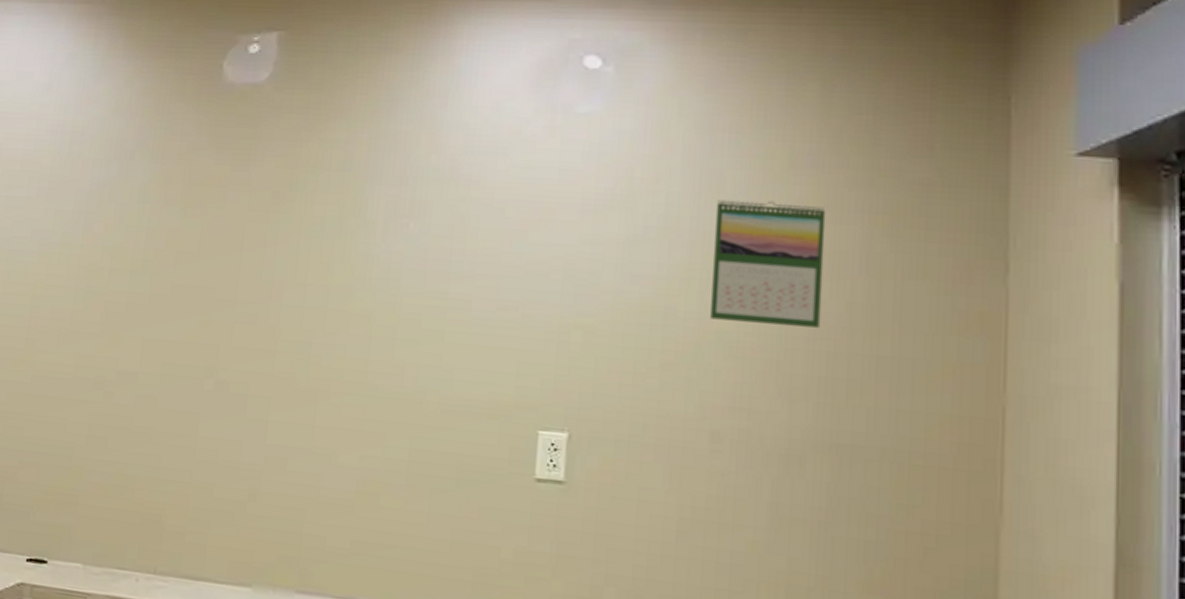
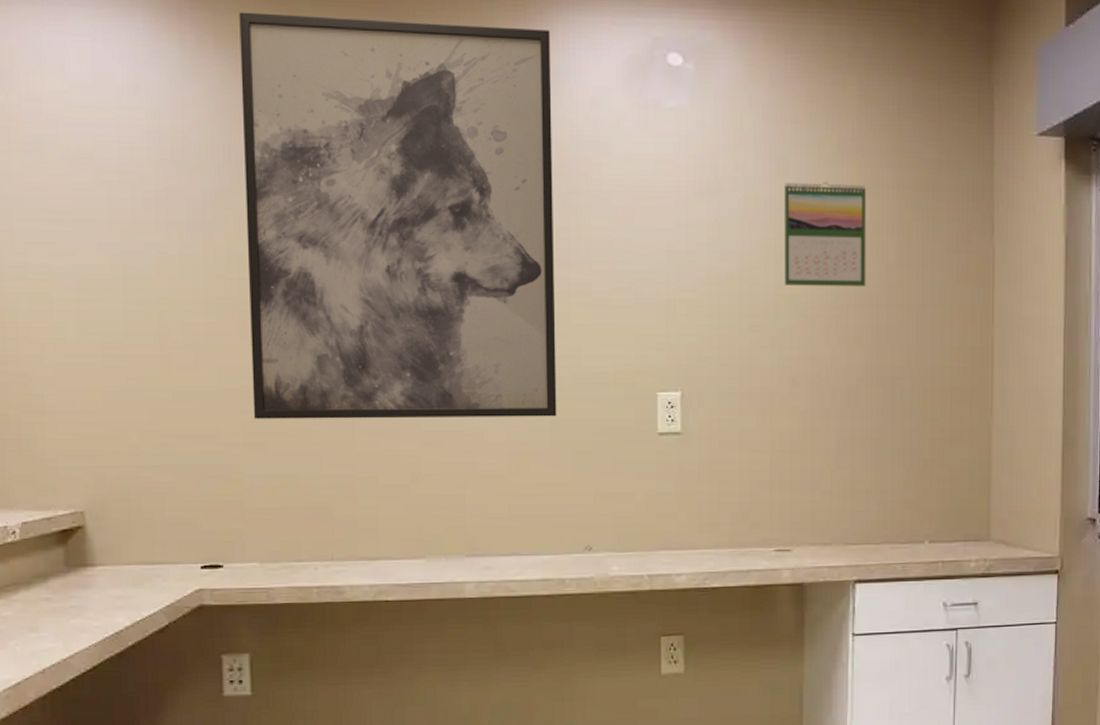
wall art: none [101,18,454,446] -> present [239,12,557,419]

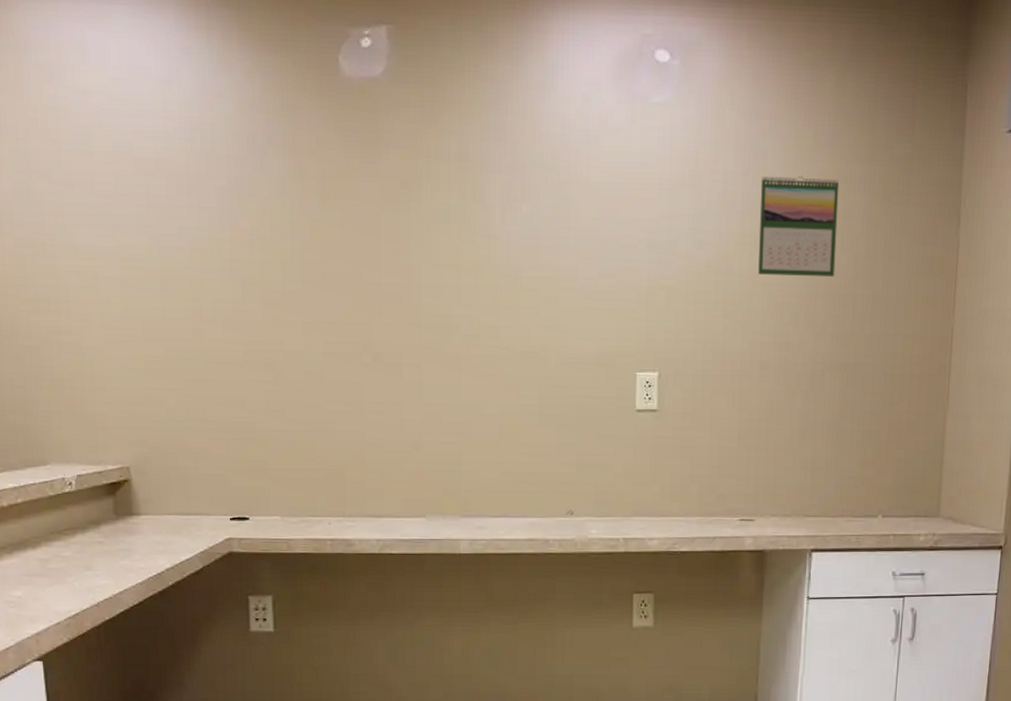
wall art: present [239,12,557,419] -> none [261,9,546,393]

